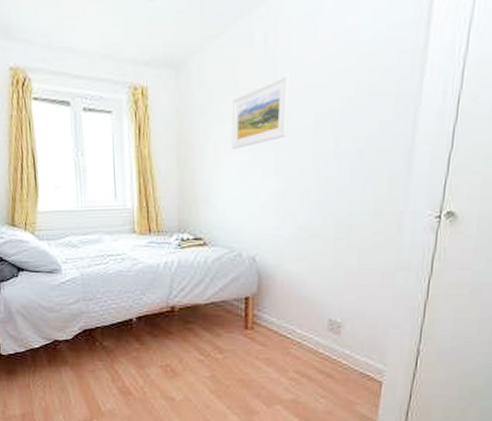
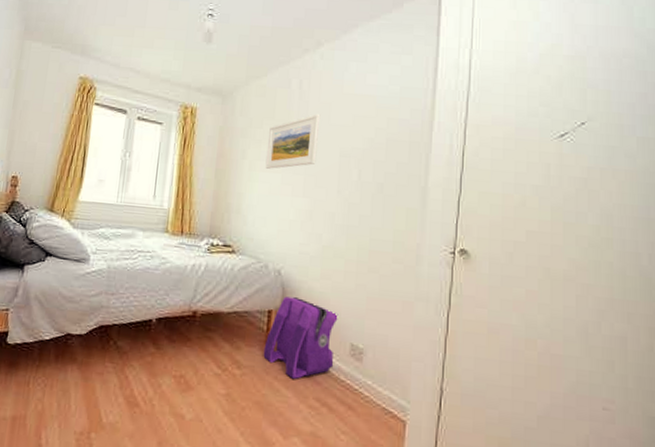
backpack: none [243,282,316,356] -> present [263,296,338,379]

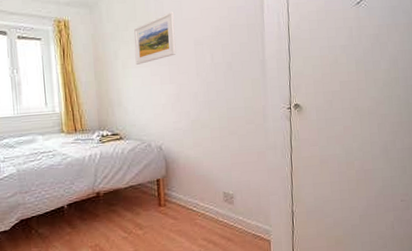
backpack: present [263,296,338,379] -> none [158,165,213,228]

